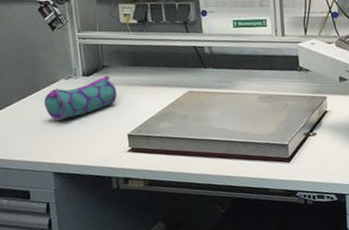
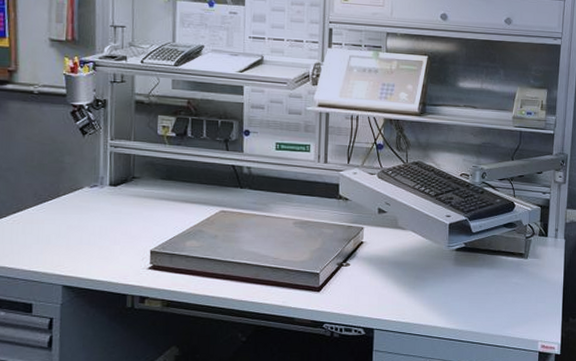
pencil case: present [44,75,117,121] -> none [63,187,145,230]

